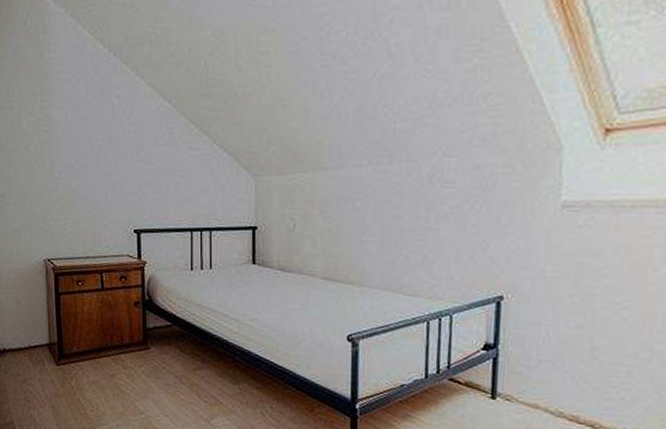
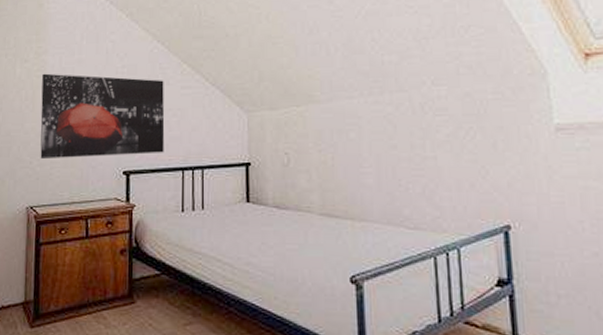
wall art: none [49,128,173,215] -> present [40,73,165,158]

